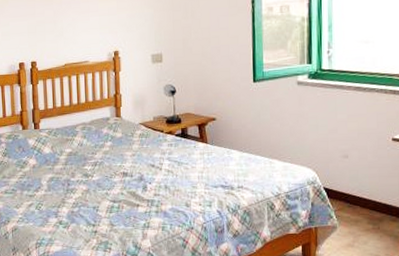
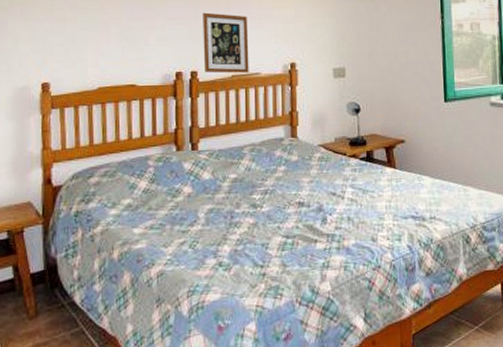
picture frame: none [39,9,79,62] -> present [203,12,249,73]

